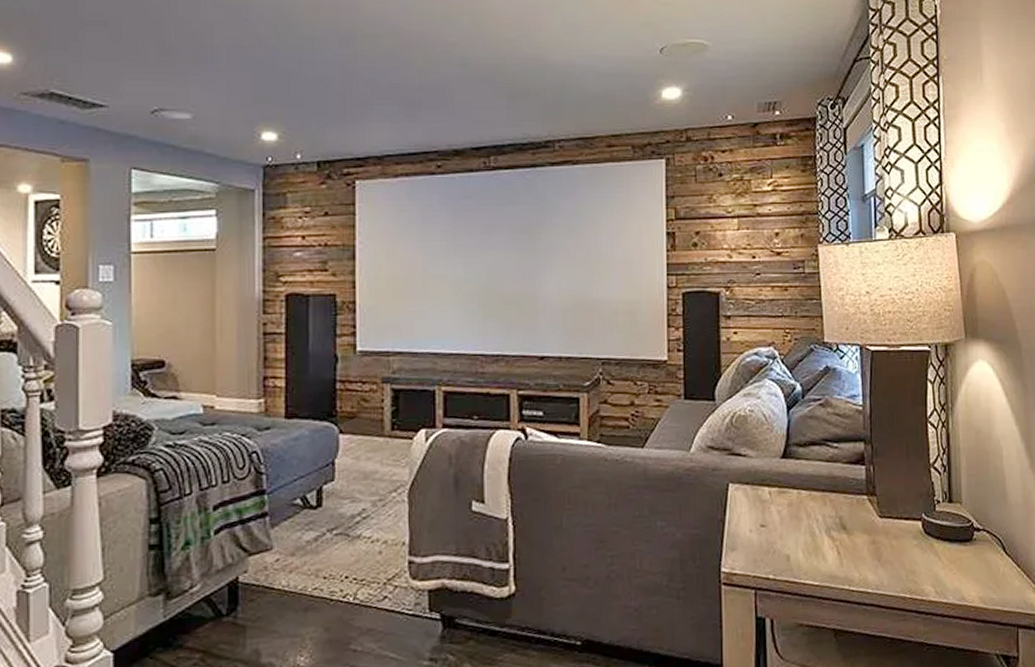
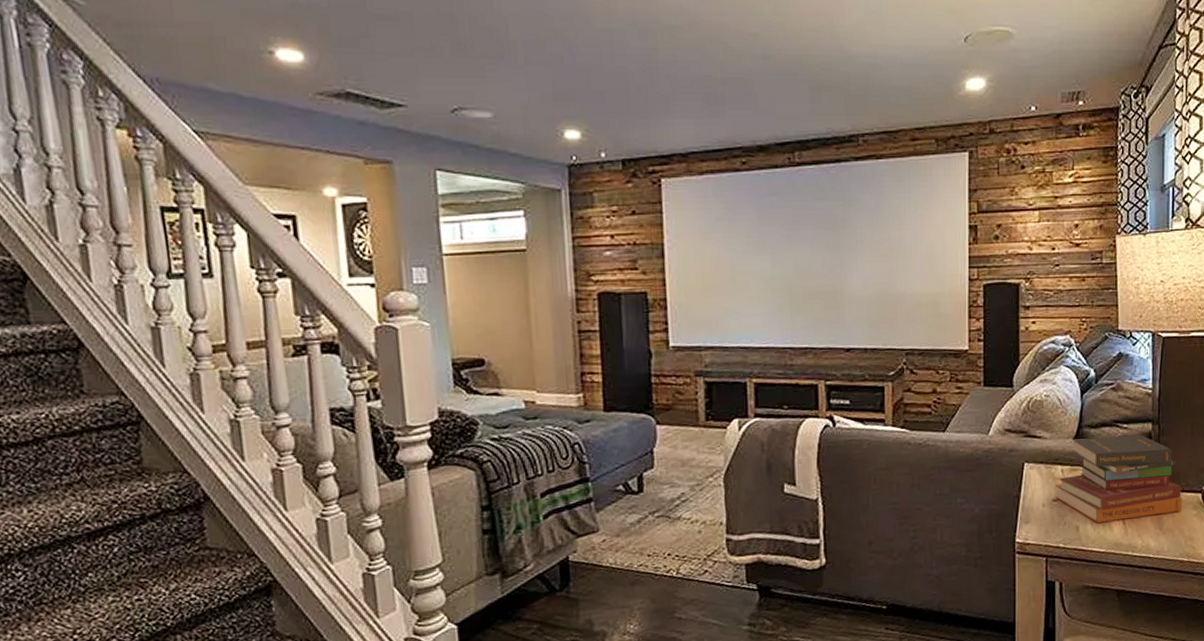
books: none [763,455,901,553] -> present [1055,435,1182,524]

